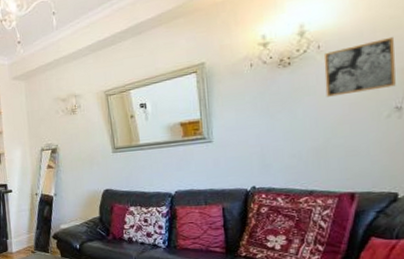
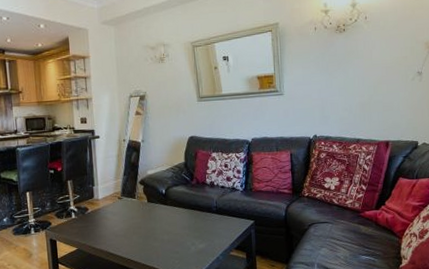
wall art: present [323,36,396,97] -> none [369,14,418,61]

